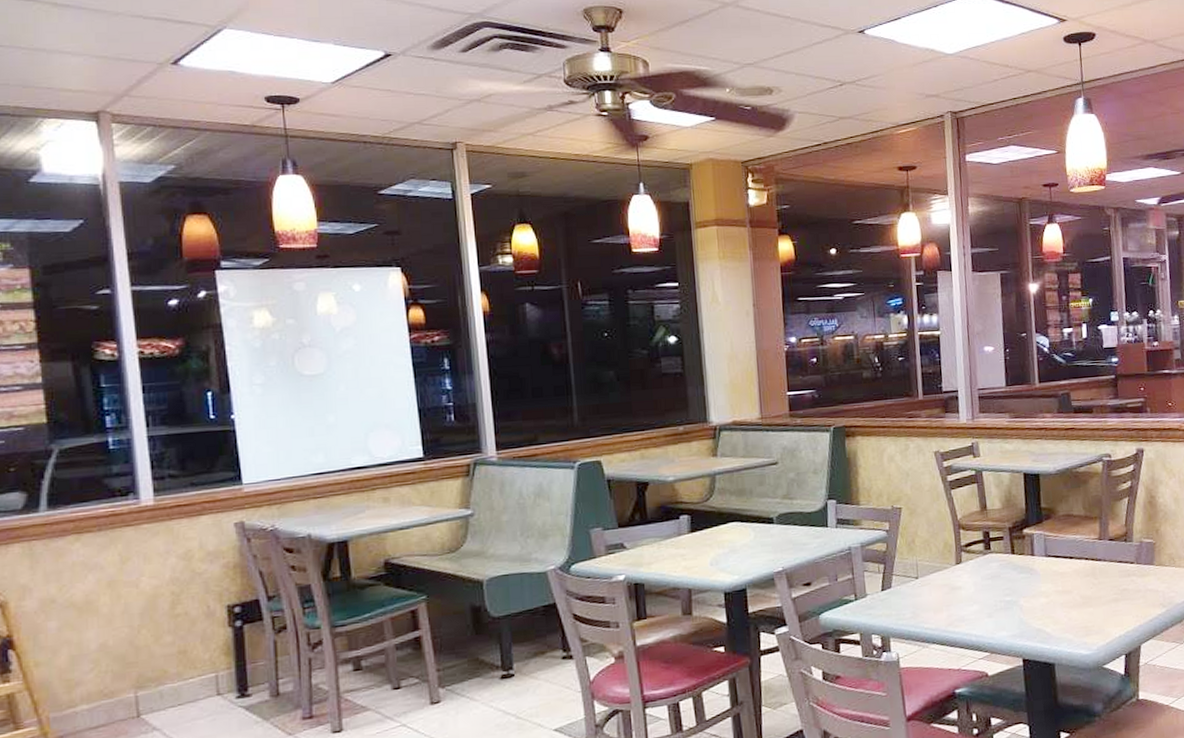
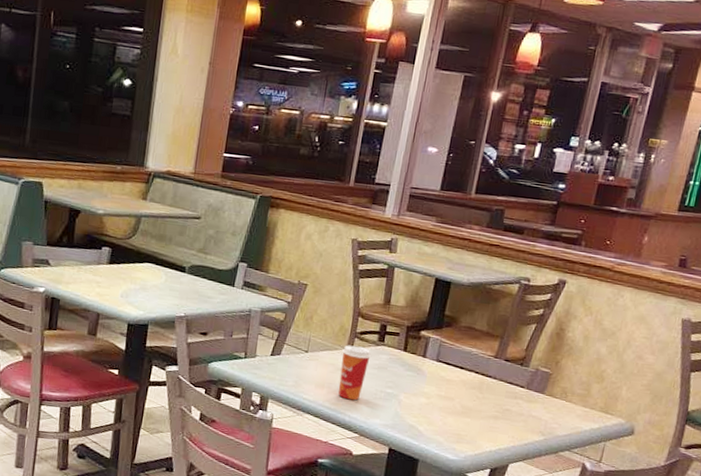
paper cup: none [952,559,982,619] -> present [338,345,371,401]

